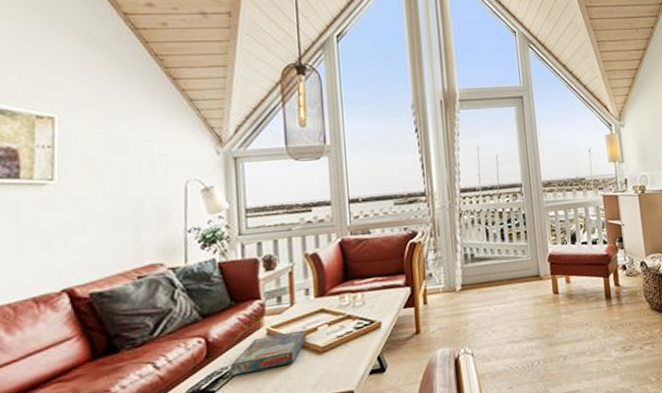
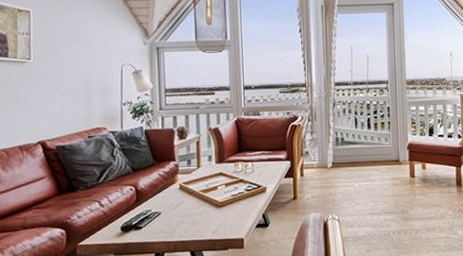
board game: present [230,329,307,376] -> none [153,187,209,218]

